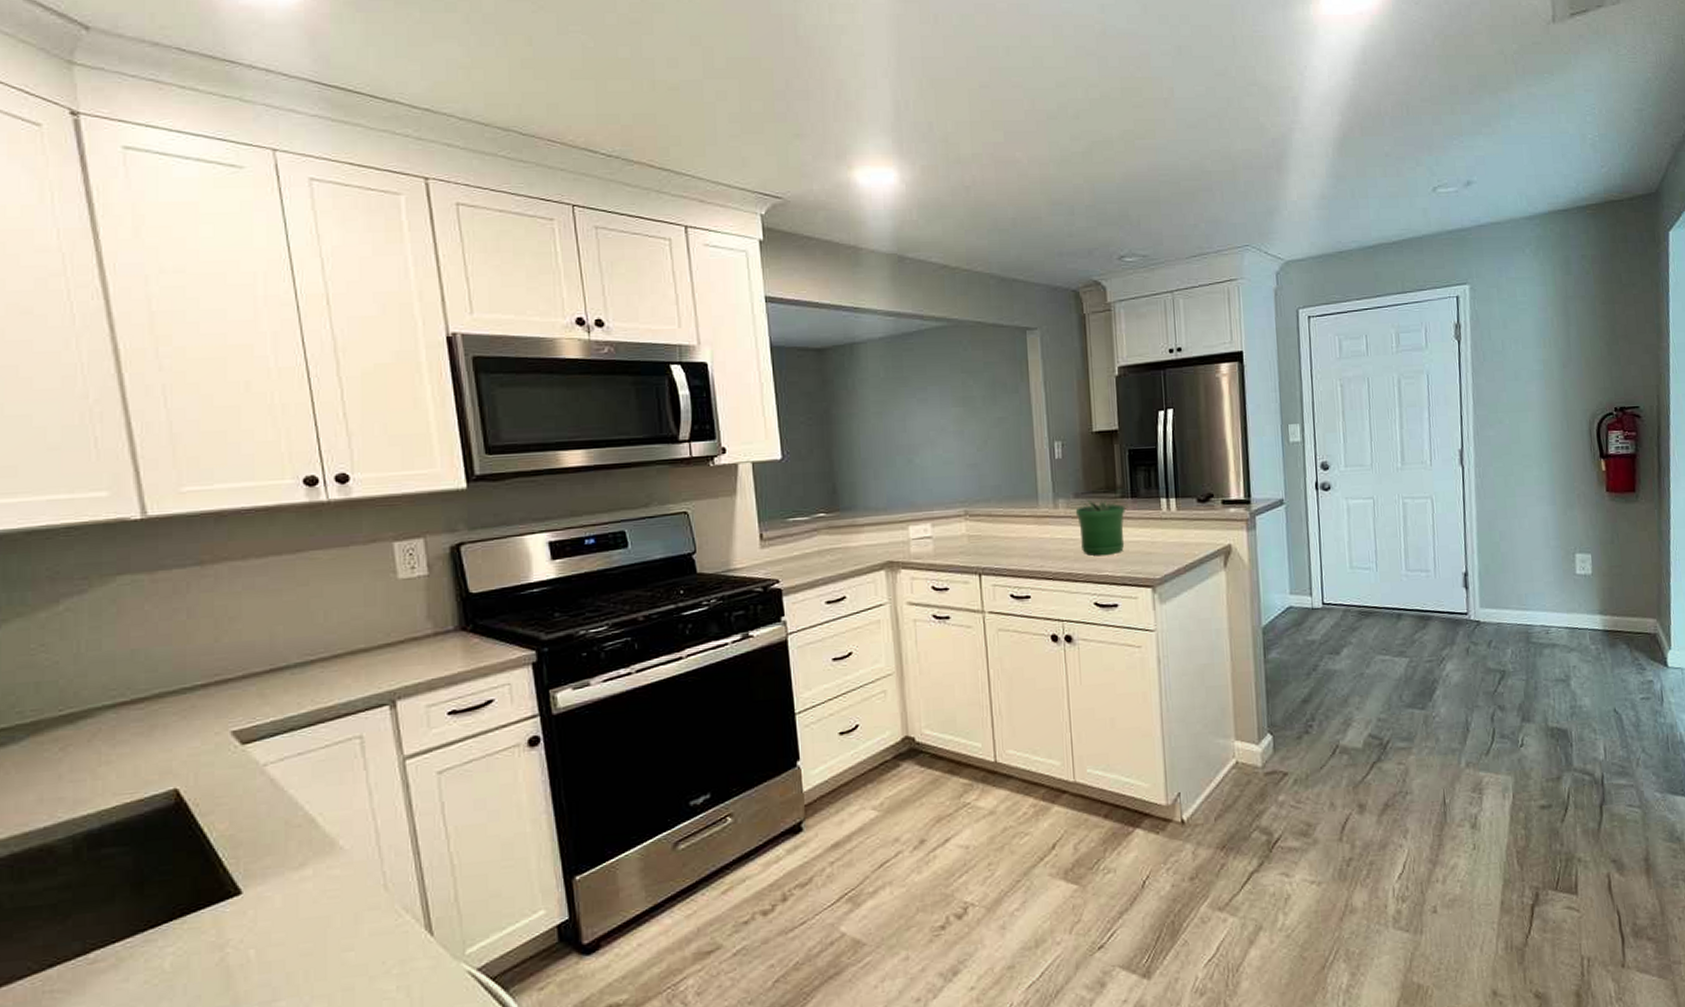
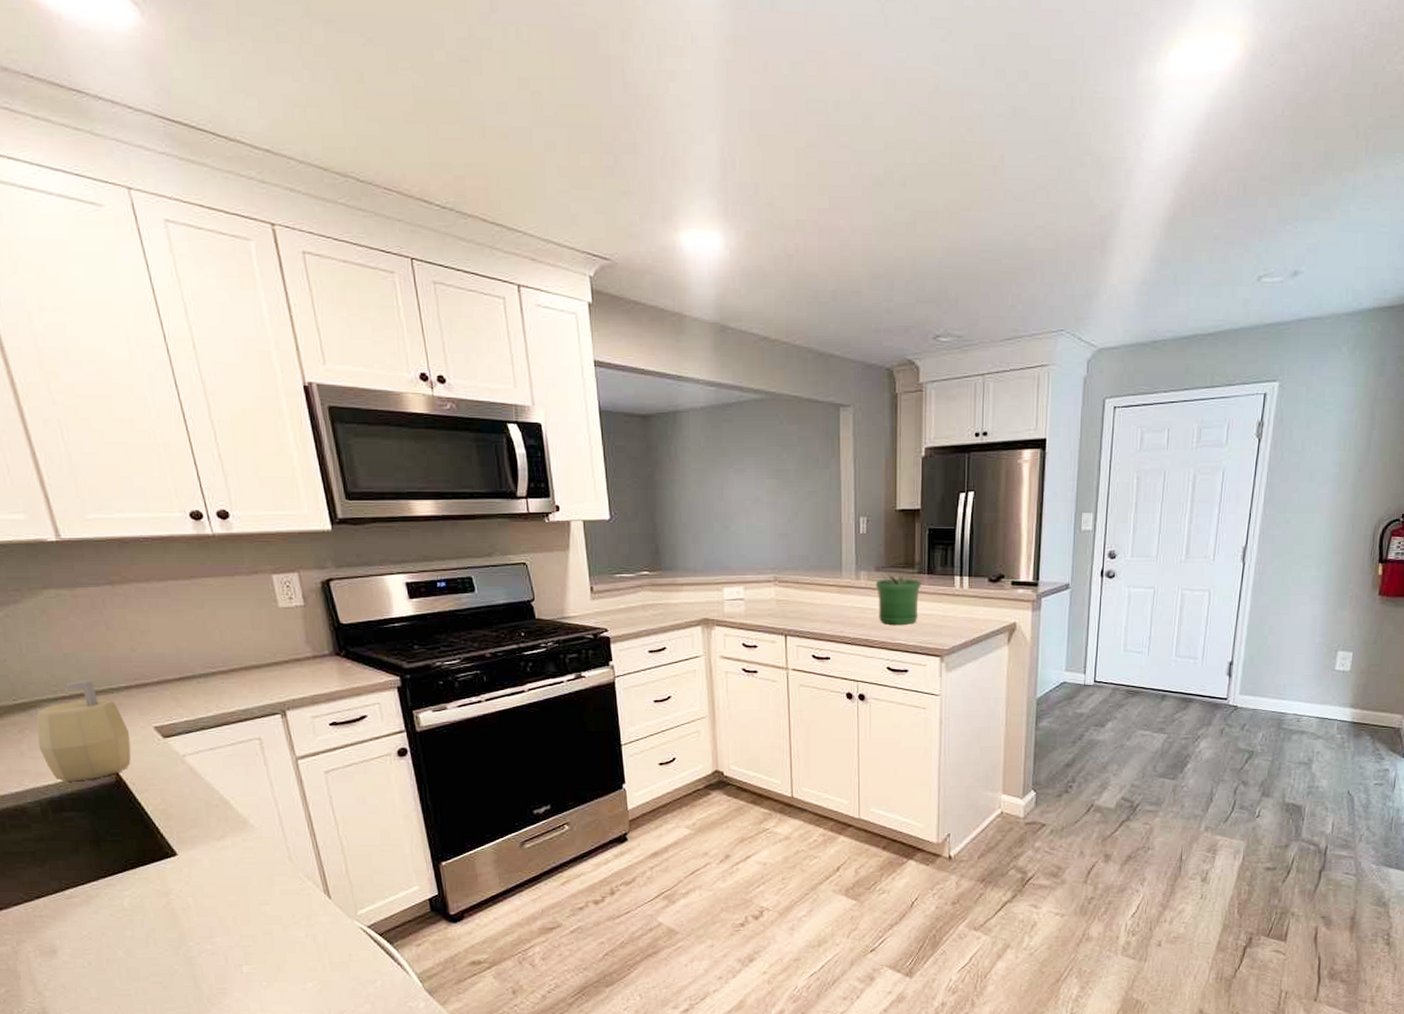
soap dispenser: none [82,679,199,809] -> present [36,679,131,782]

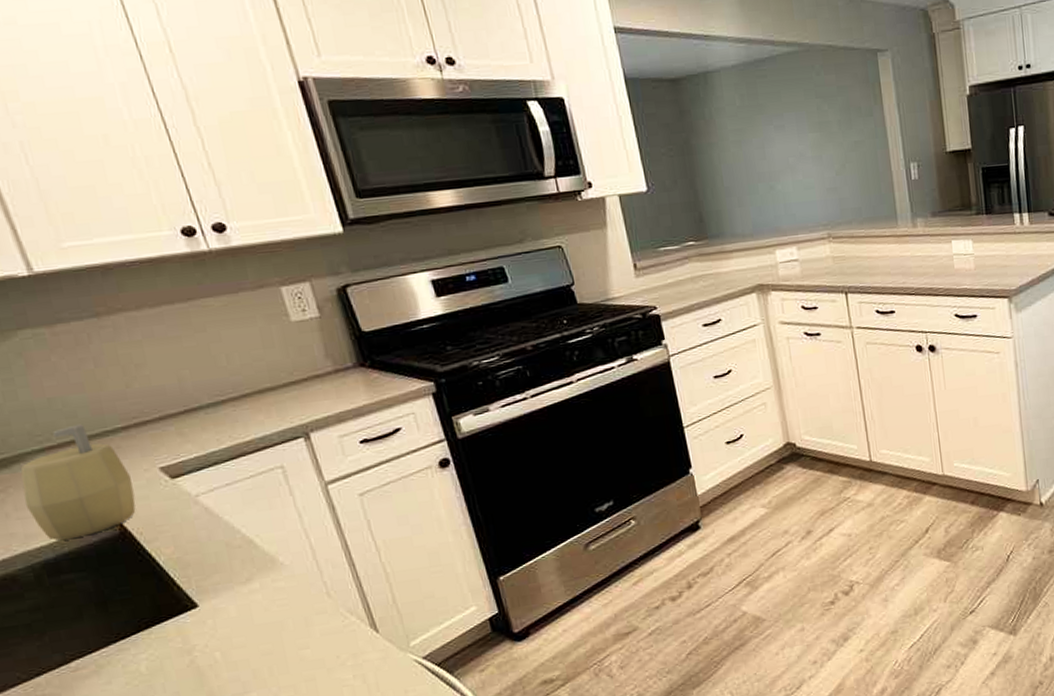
planter: present [875,572,930,625] -> none [933,217,989,271]

